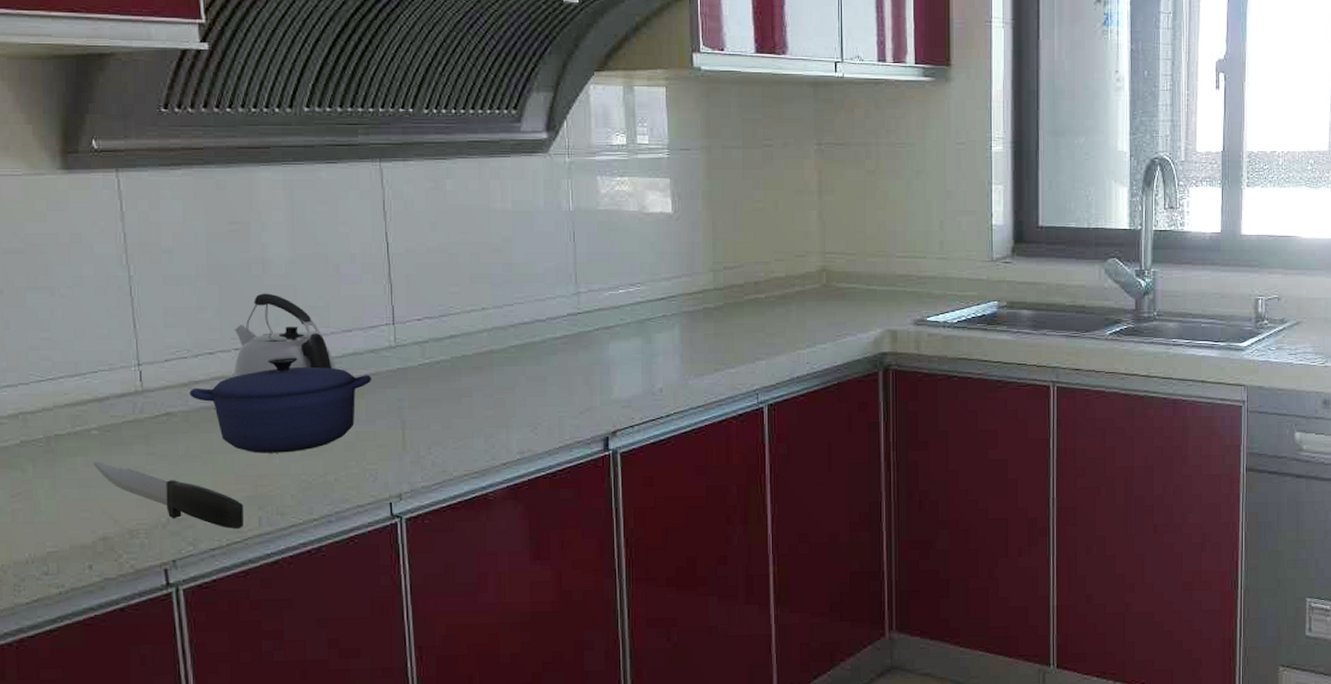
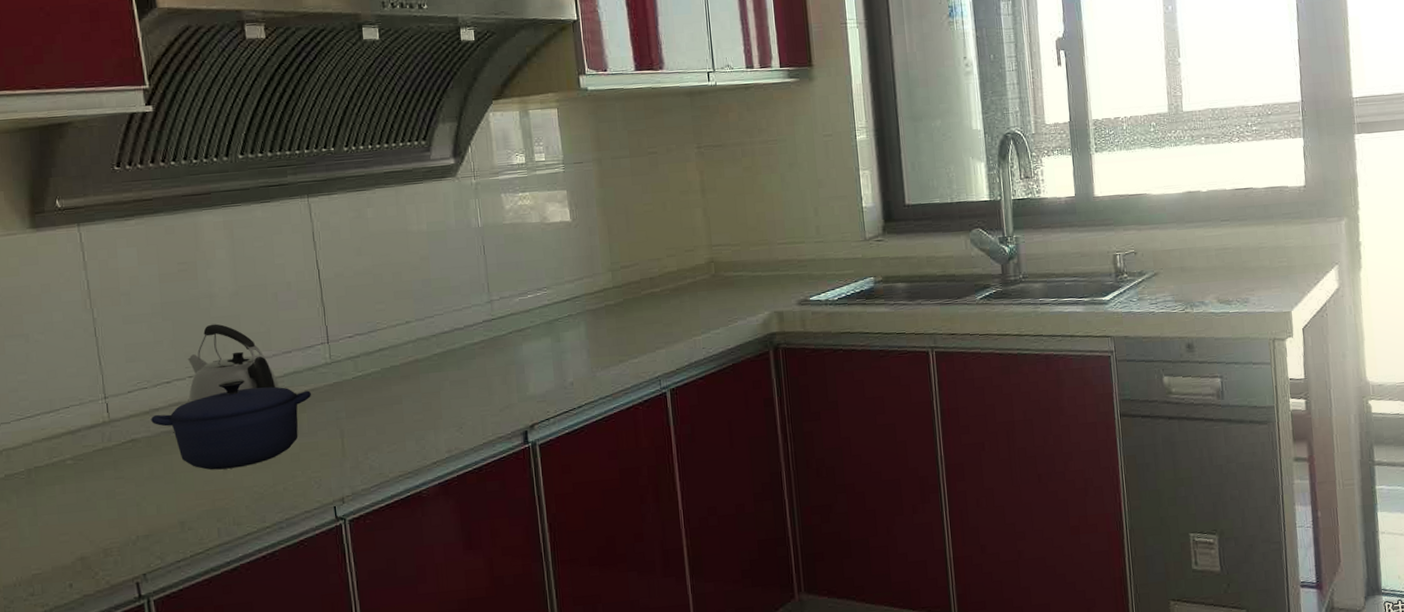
kitchen knife: present [92,460,243,530] -> none [68,488,205,542]

